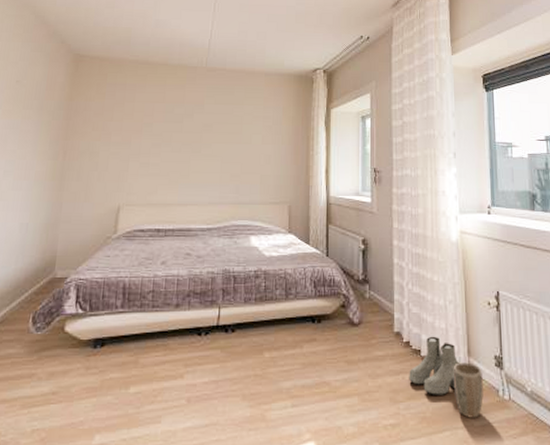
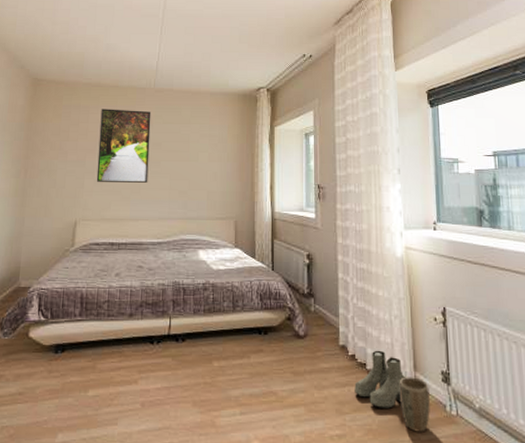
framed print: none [142,87,203,166] -> present [96,109,151,183]

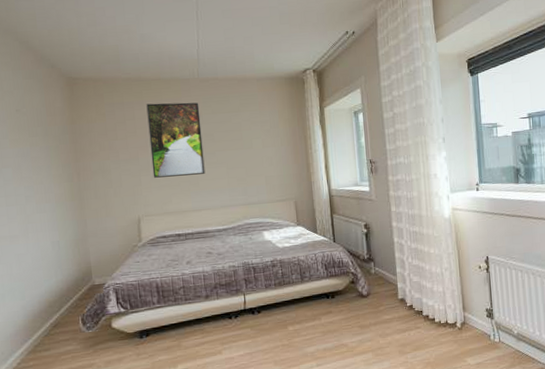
boots: present [354,350,405,409] -> none [413,298,456,345]
plant pot: present [399,377,431,432] -> none [451,316,478,359]

